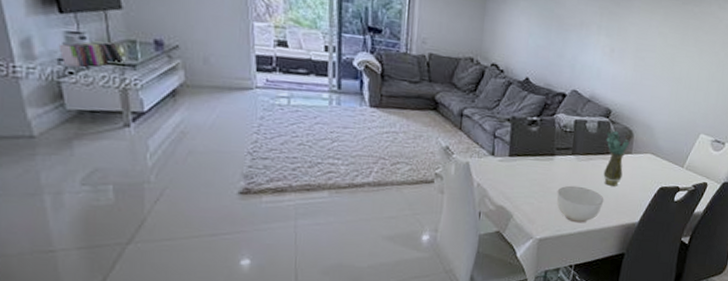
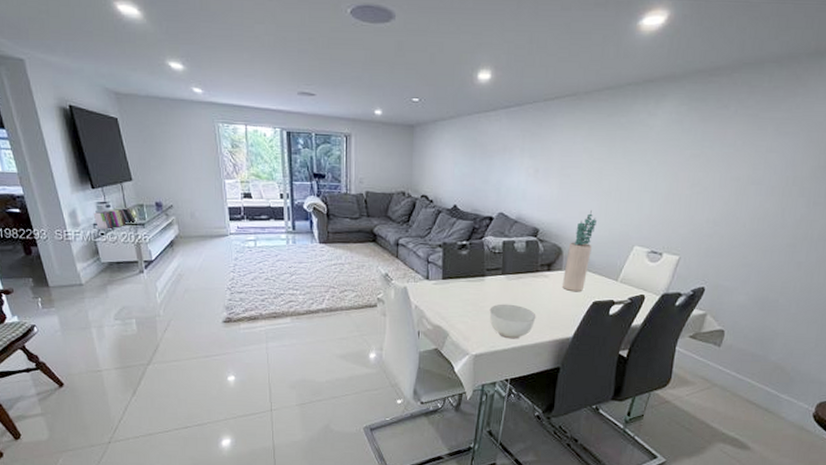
vase: present [603,128,630,186] -> none [534,247,559,303]
vase: none [631,96,667,177] -> present [562,211,596,292]

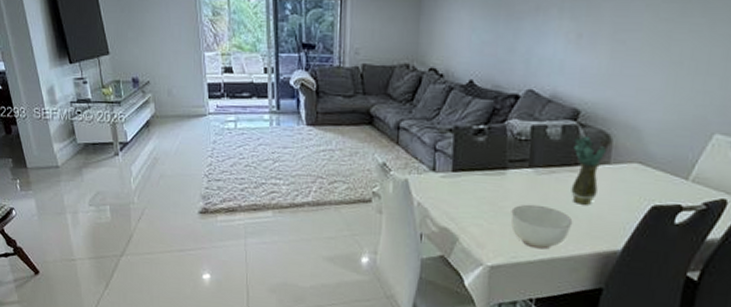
books: present [93,206,137,230] -> none [70,83,113,108]
vase: none [534,247,559,303] -> present [571,133,607,205]
vase: present [562,211,596,292] -> none [609,87,661,193]

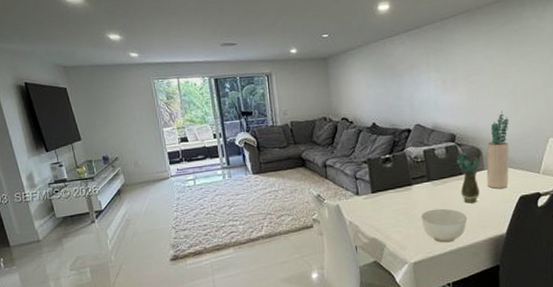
vase: none [609,87,661,193] -> present [486,111,510,189]

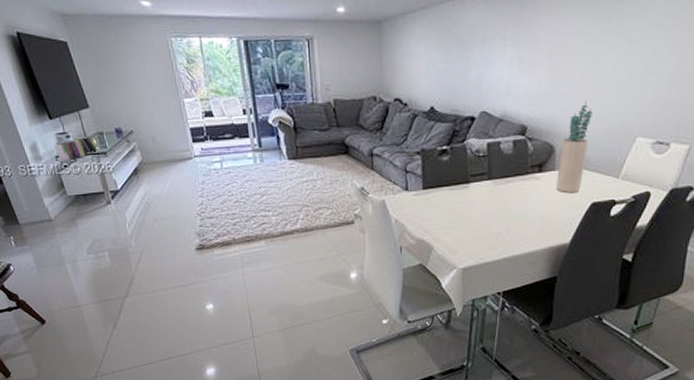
books: none [48,164,87,188] -> present [53,136,99,161]
bowl: present [421,208,467,243] -> none [476,211,528,249]
vase: present [455,151,480,204] -> none [524,146,552,207]

